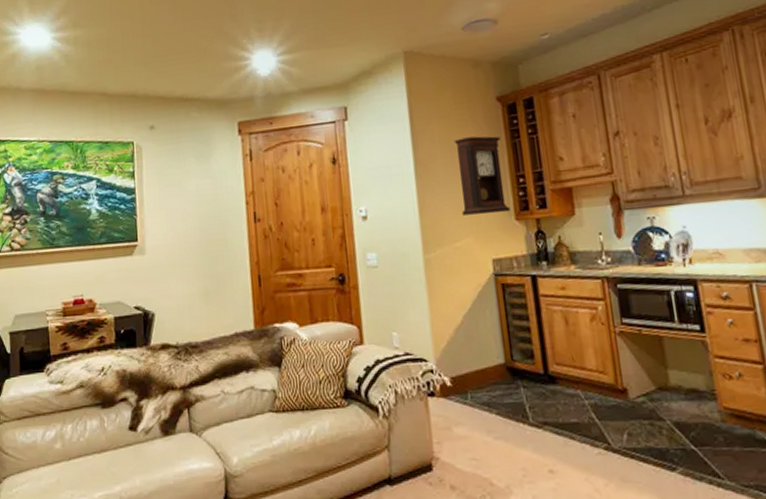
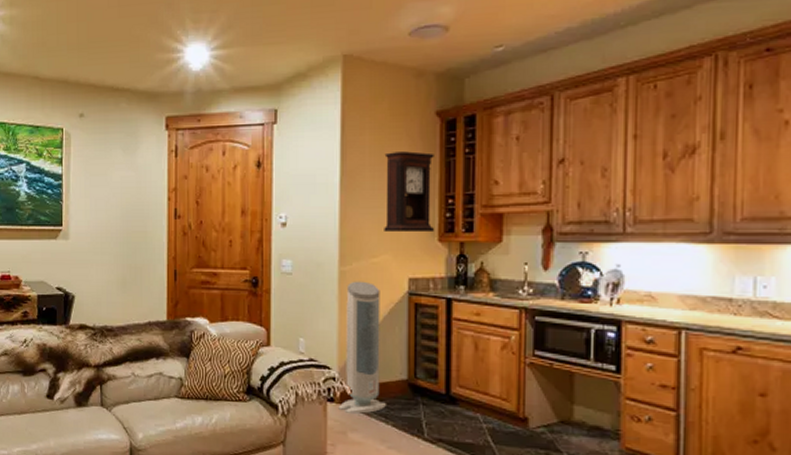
air purifier: none [433,266,489,406] -> present [338,281,387,414]

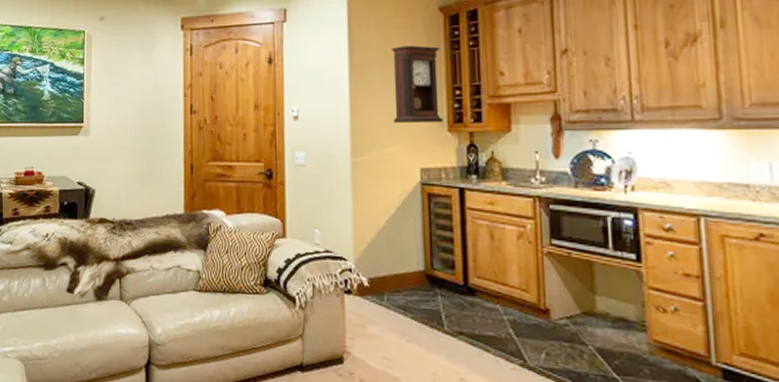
air purifier: present [338,281,387,414] -> none [356,172,405,306]

